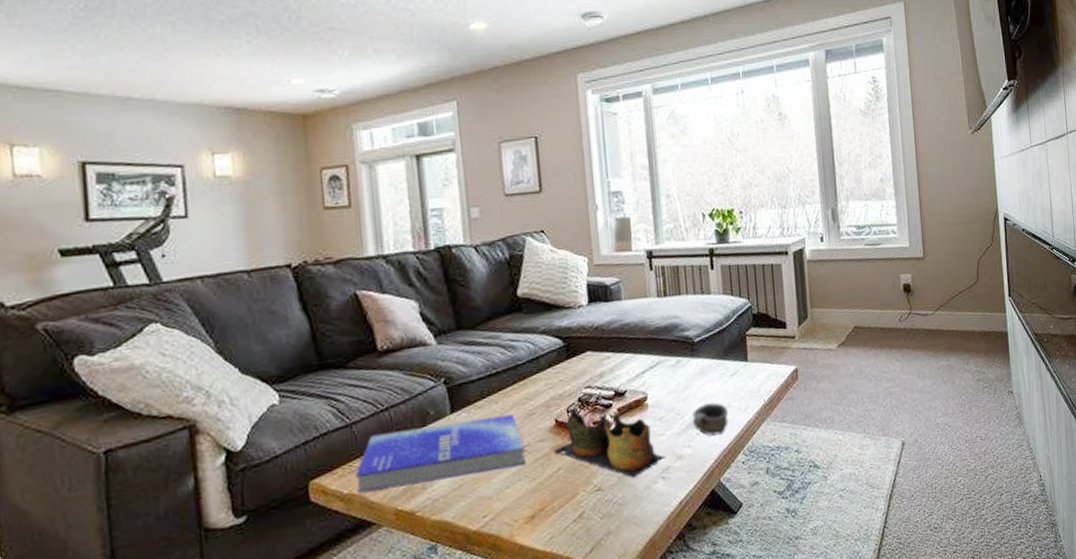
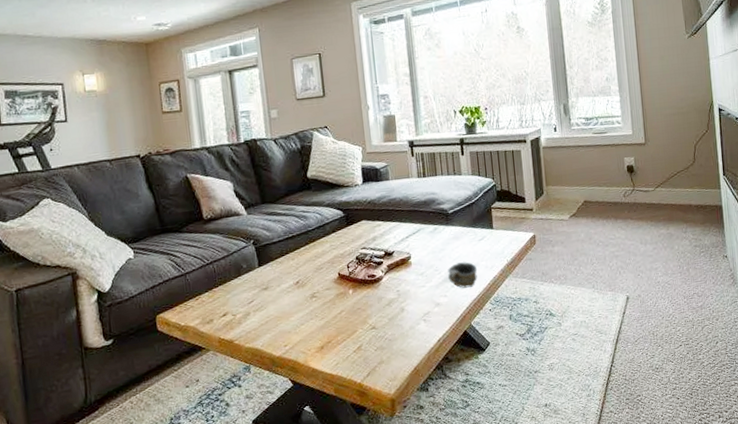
book: present [355,414,526,494] -> none [189,268,317,326]
decorative bowl: present [553,407,666,478] -> none [337,264,427,320]

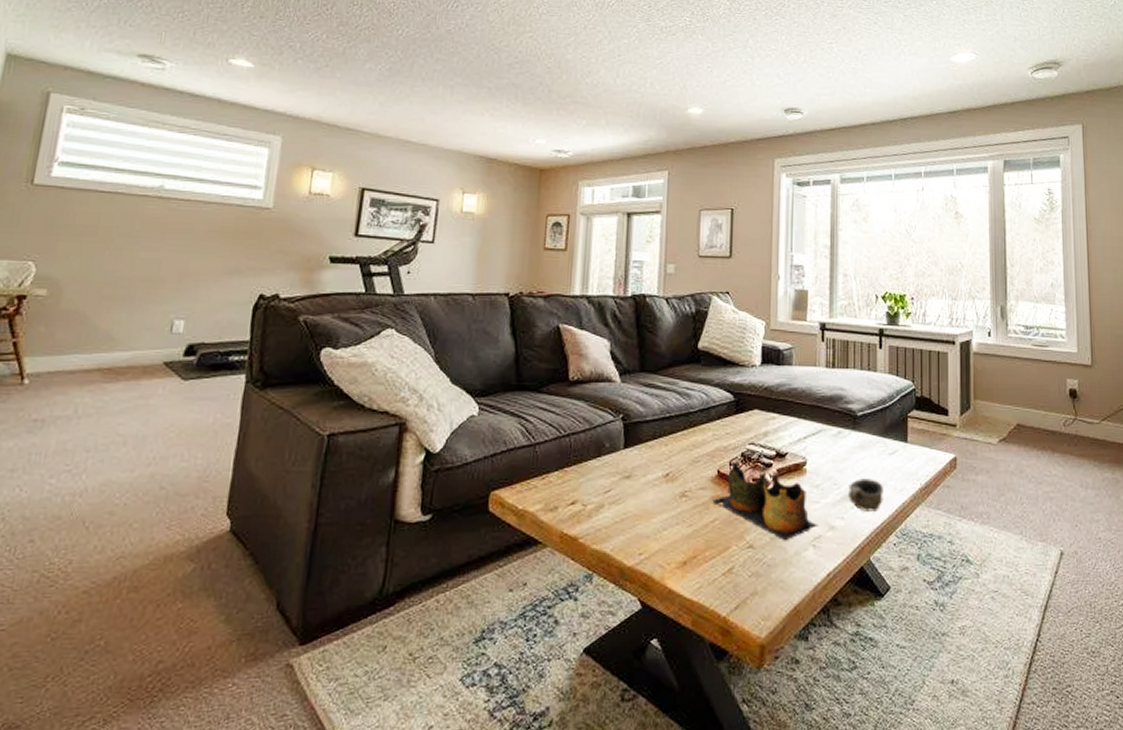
decorative bowl: none [337,264,427,320] -> present [712,461,819,541]

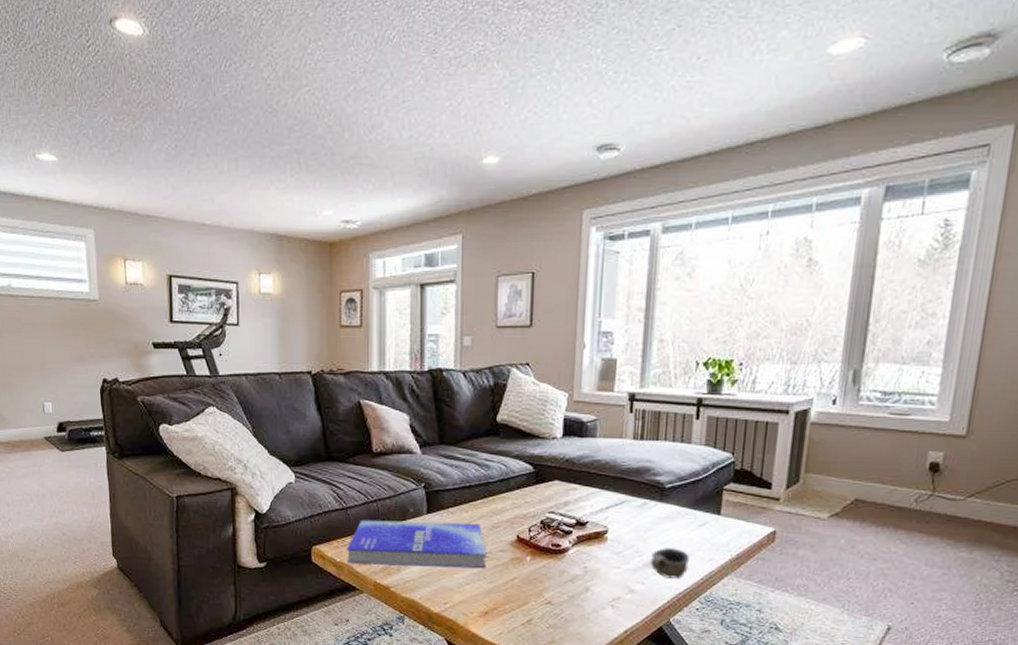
book: none [530,457,686,511] -> present [347,519,487,569]
decorative bowl: present [712,461,819,541] -> none [512,528,618,600]

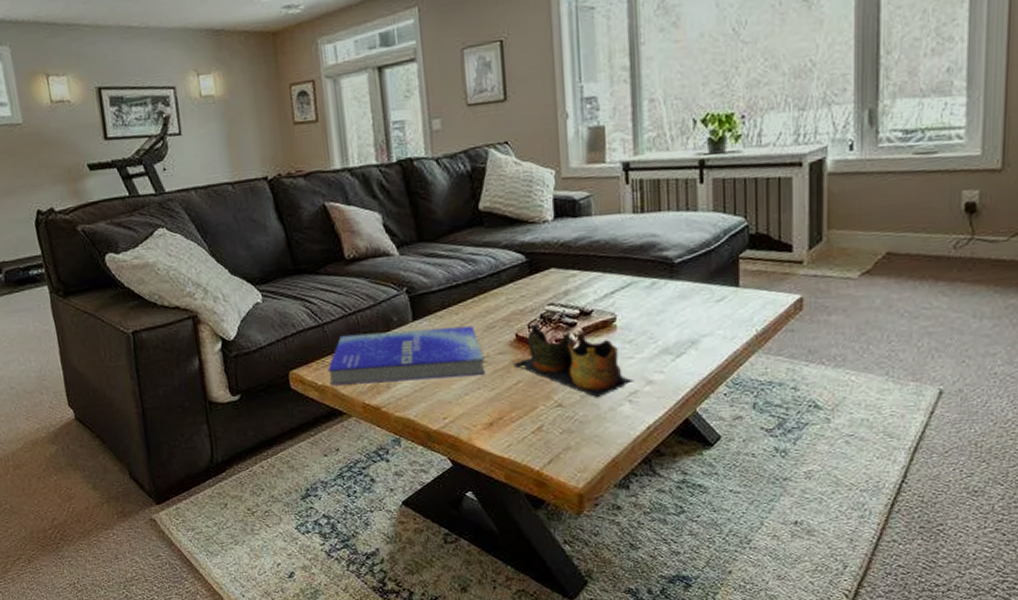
decorative bowl: none [512,528,618,600] -> present [513,323,634,398]
cup: present [651,547,691,579] -> none [667,328,711,364]

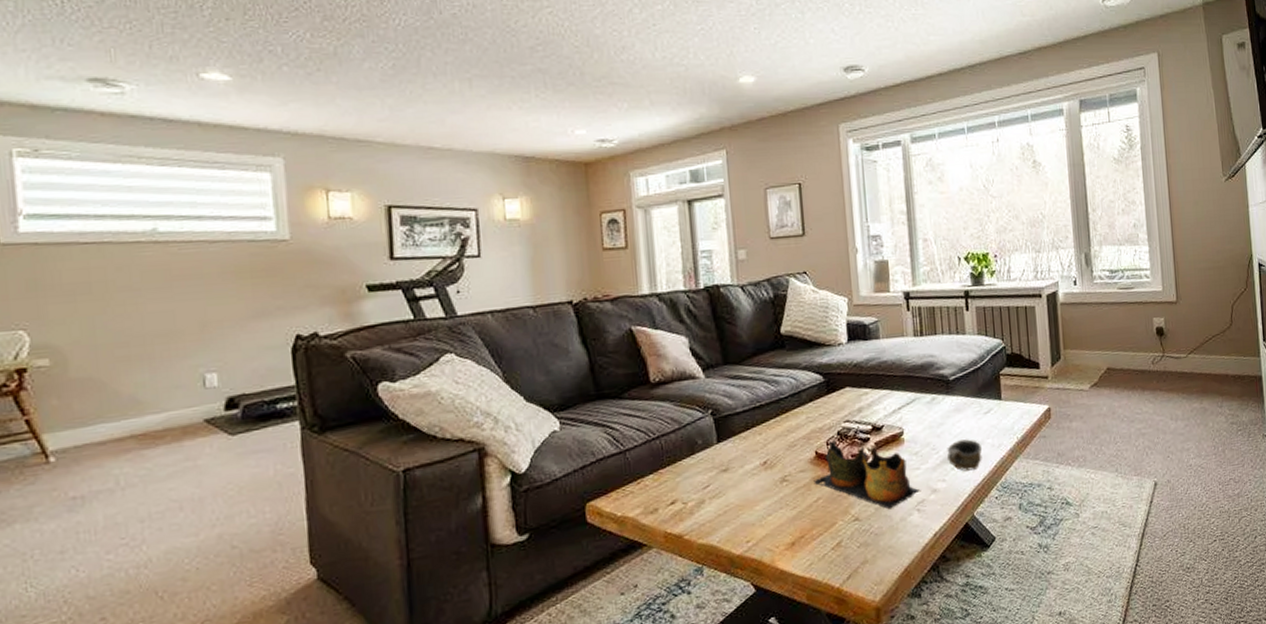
book: present [328,325,486,386] -> none [628,445,788,516]
cup: none [667,328,711,364] -> present [947,438,983,471]

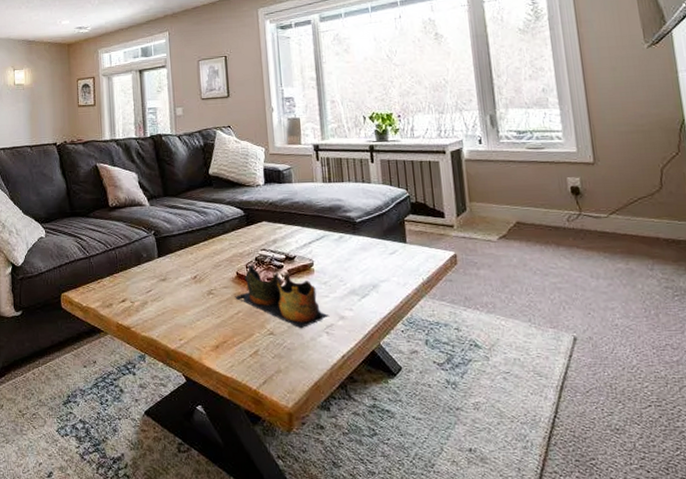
cup: present [947,438,983,471] -> none [354,274,388,304]

